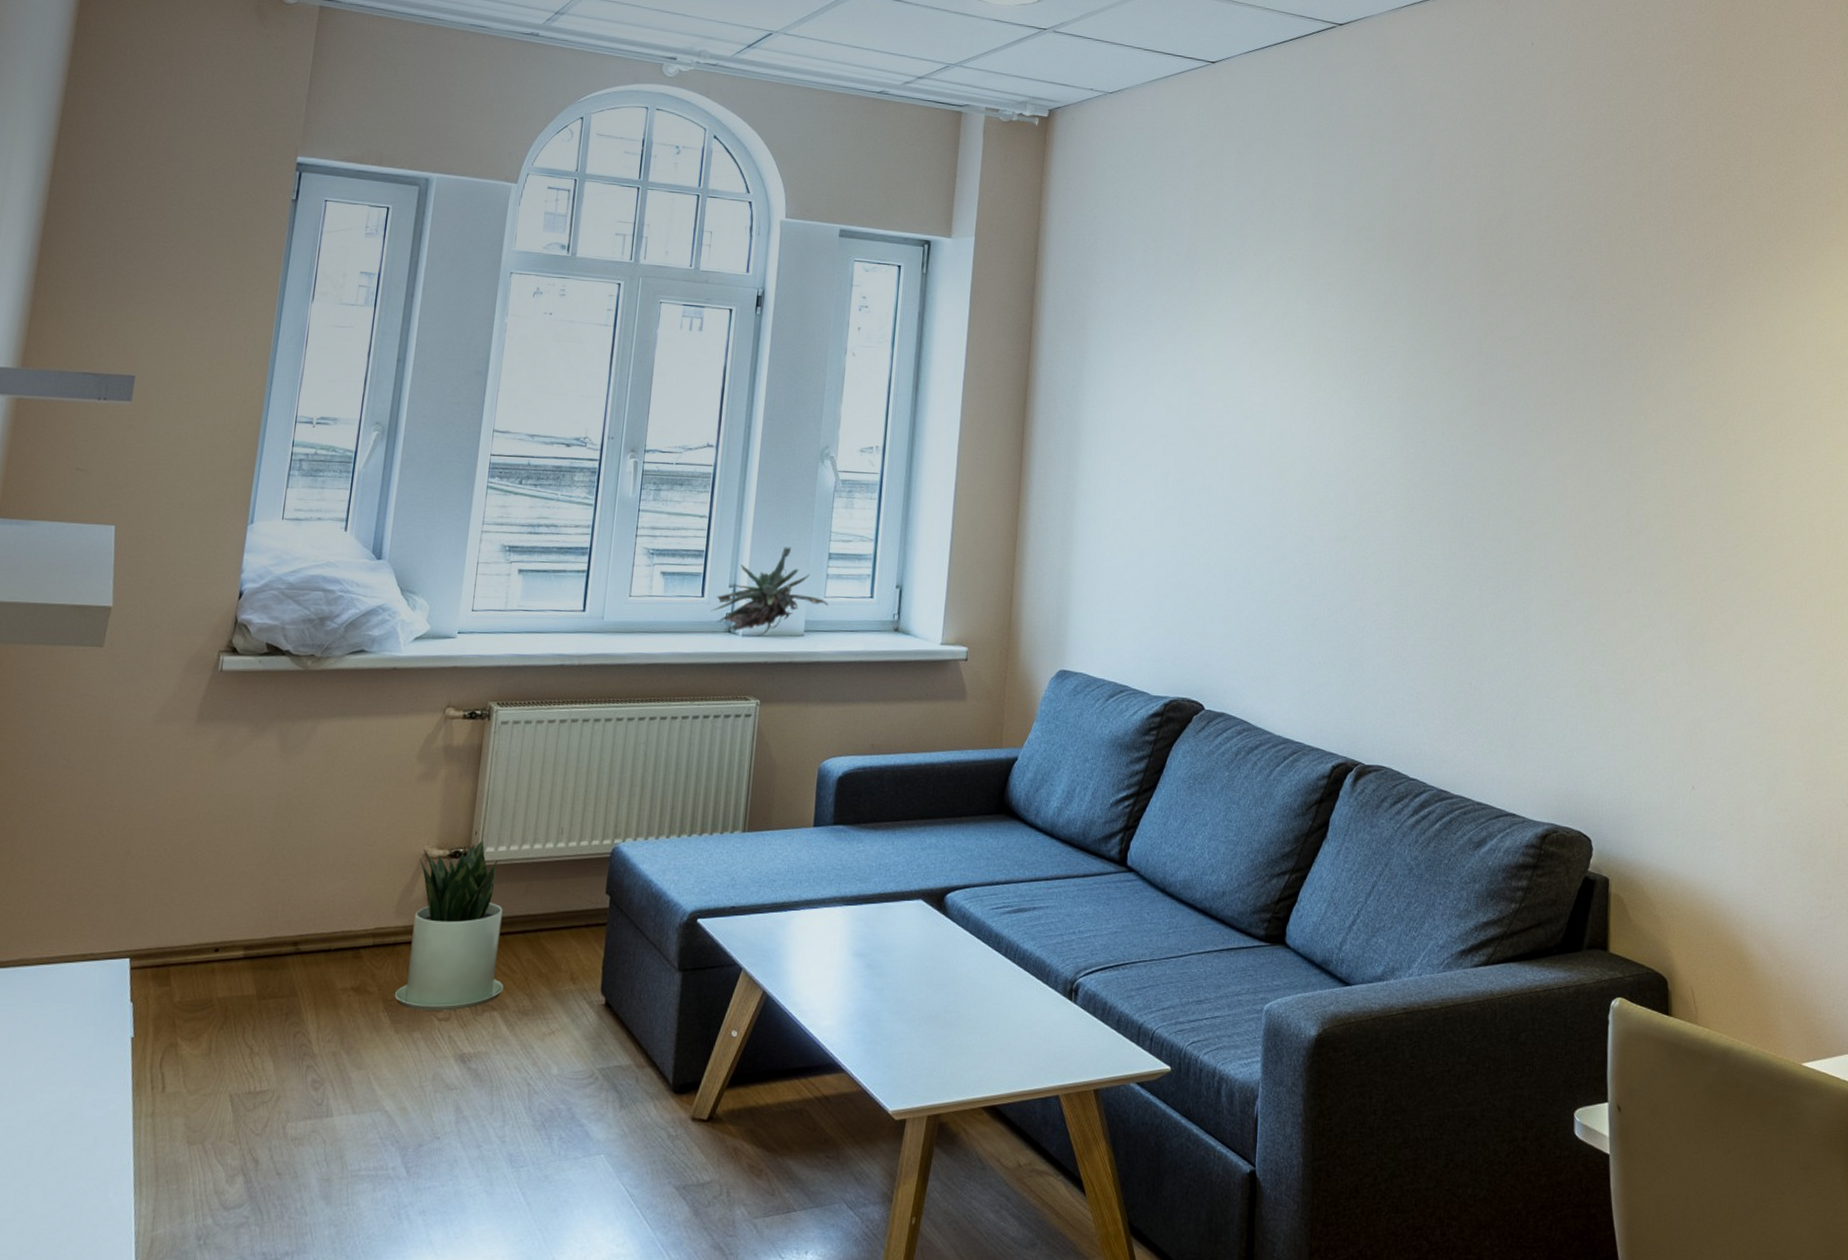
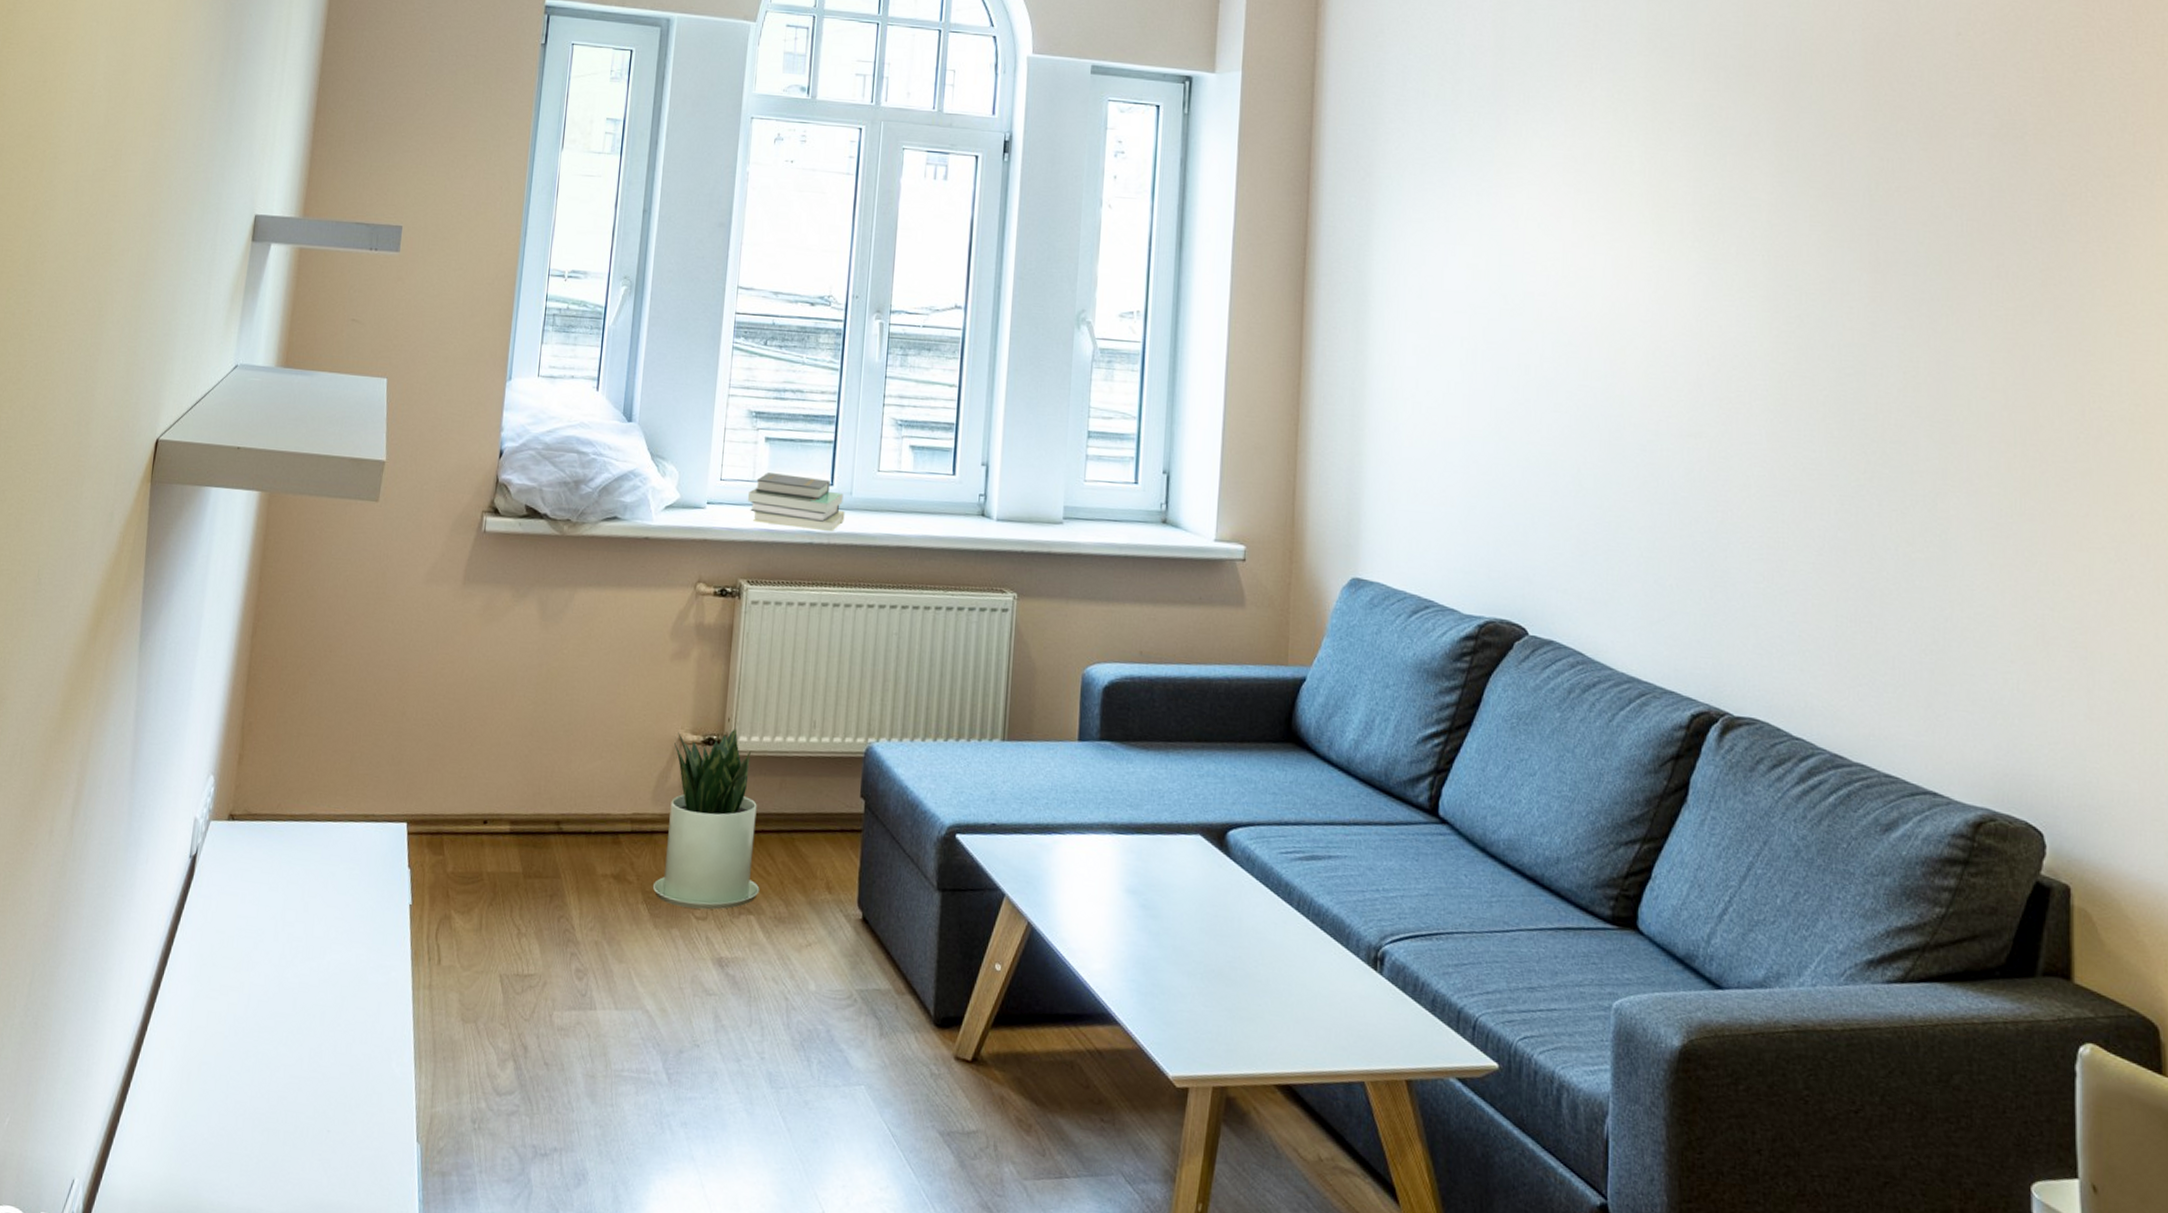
books: none [499,602,596,654] -> present [747,472,845,532]
plant: present [711,547,829,637] -> none [963,422,1089,522]

